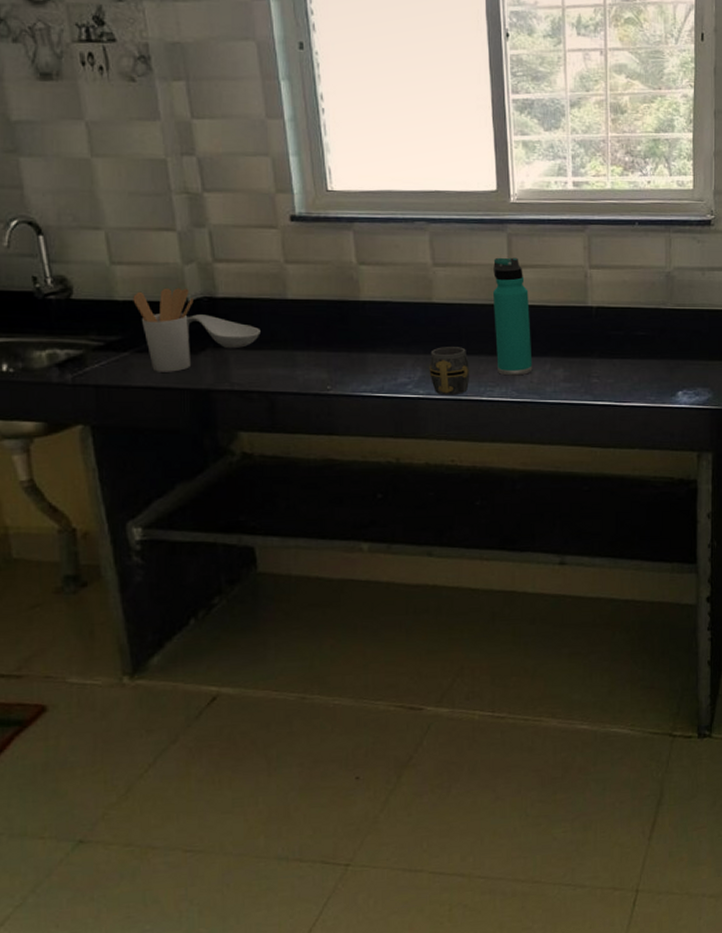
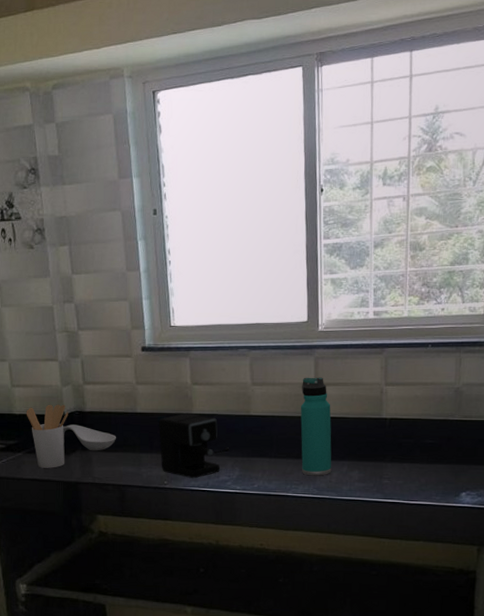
coffee maker: none [317,299,409,382] -> present [158,412,230,479]
mug: present [429,347,470,395] -> none [245,451,279,491]

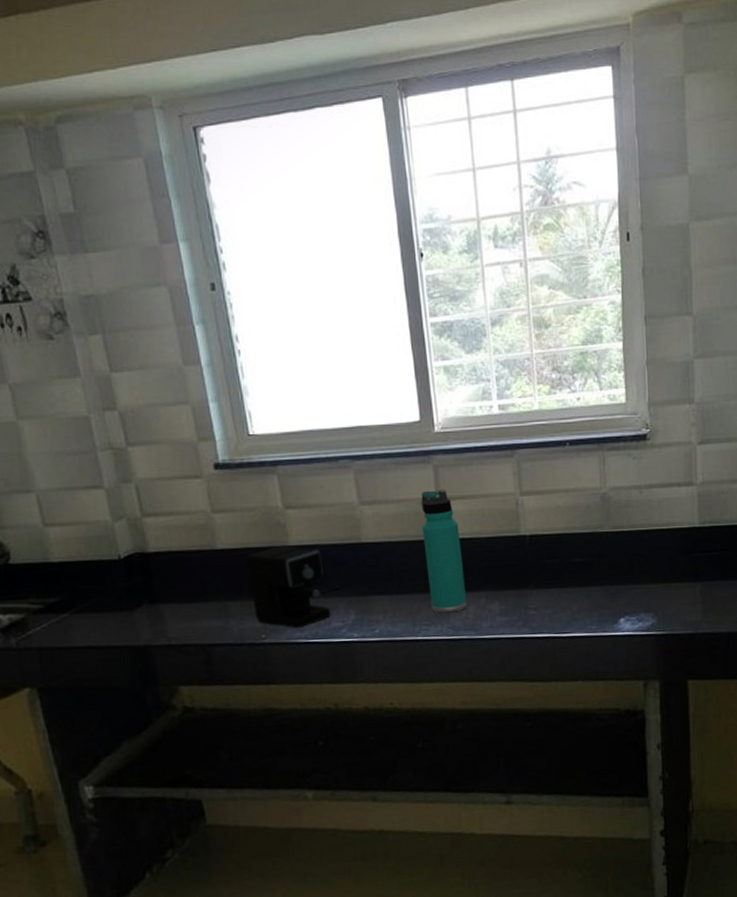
utensil holder: present [26,404,68,468] -> none [67,545,129,631]
spoon rest: present [63,424,116,451] -> none [120,570,193,604]

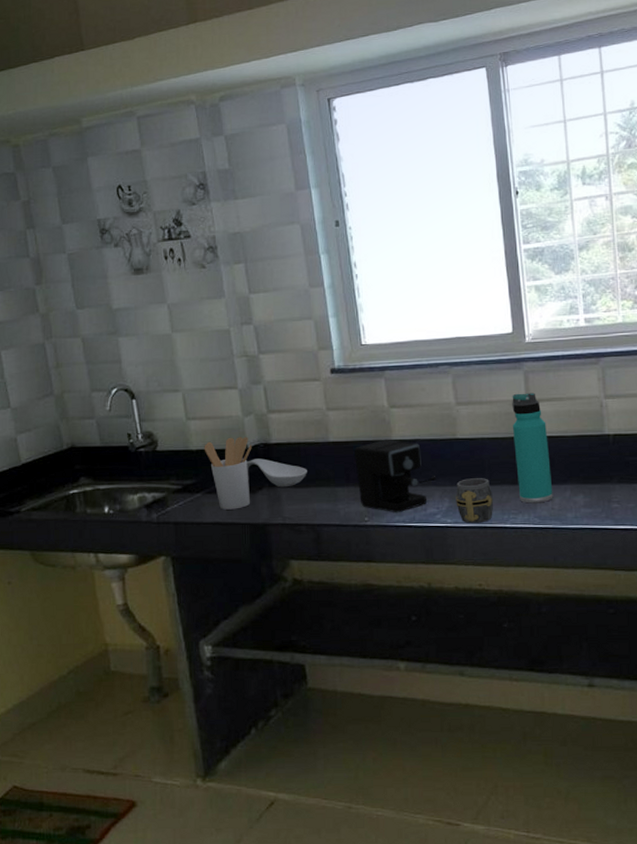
utensil holder: none [67,545,129,631] -> present [204,436,252,510]
spoon rest: none [120,570,193,604] -> present [246,458,307,488]
mug: none [362,586,404,637] -> present [455,478,494,524]

